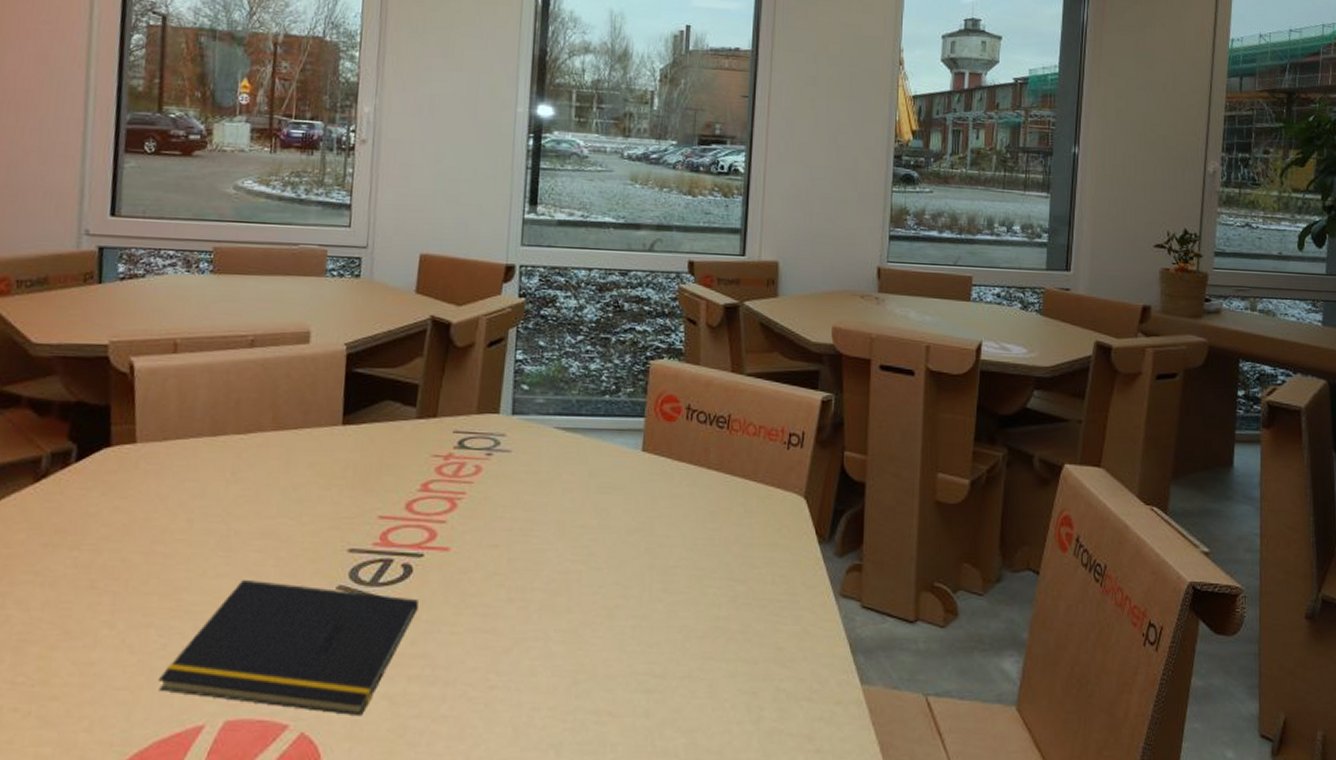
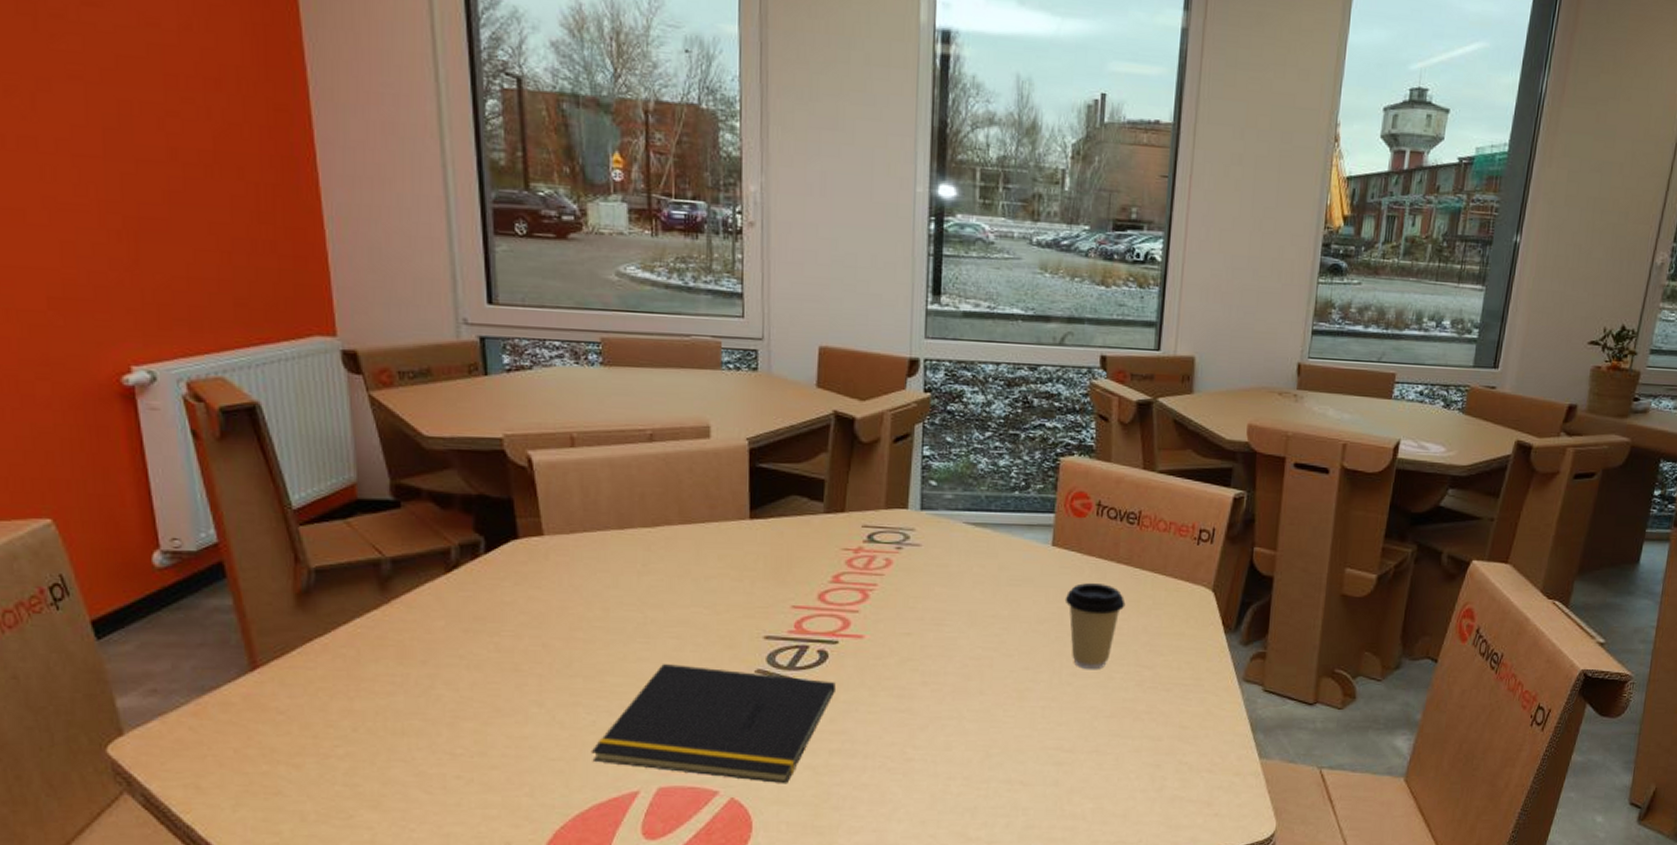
coffee cup: none [655,489,717,585] -> present [1065,582,1126,670]

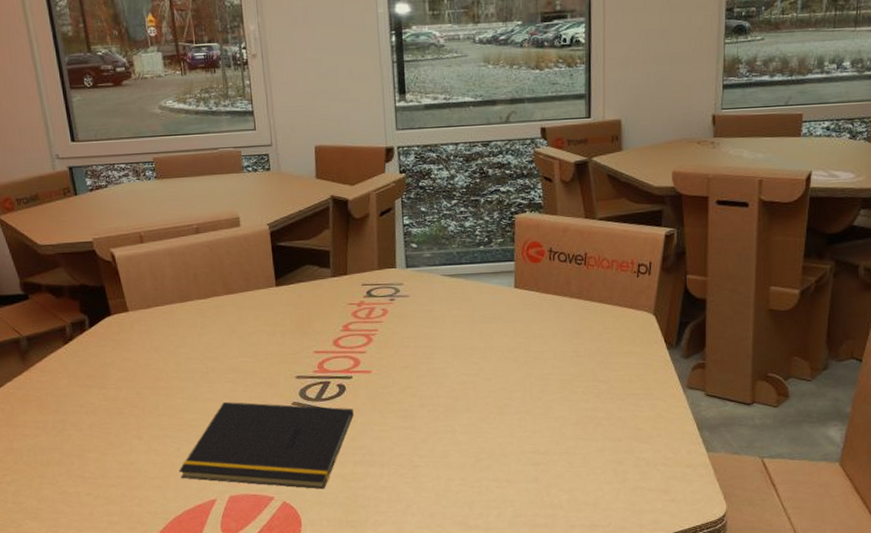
coffee cup: present [1065,582,1126,670] -> none [529,315,580,387]

